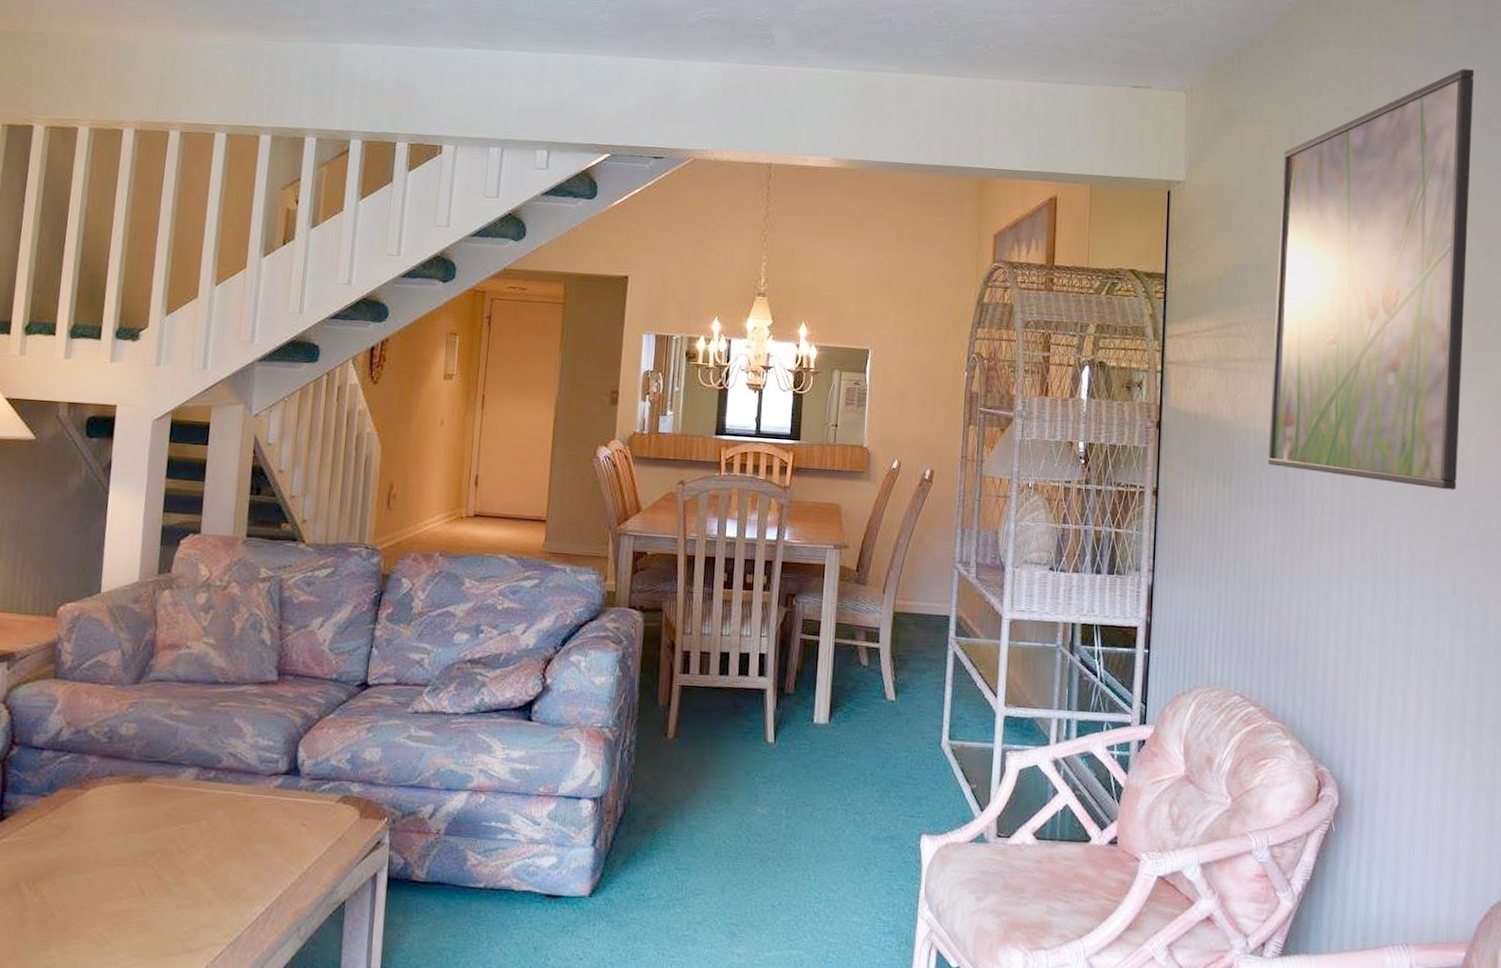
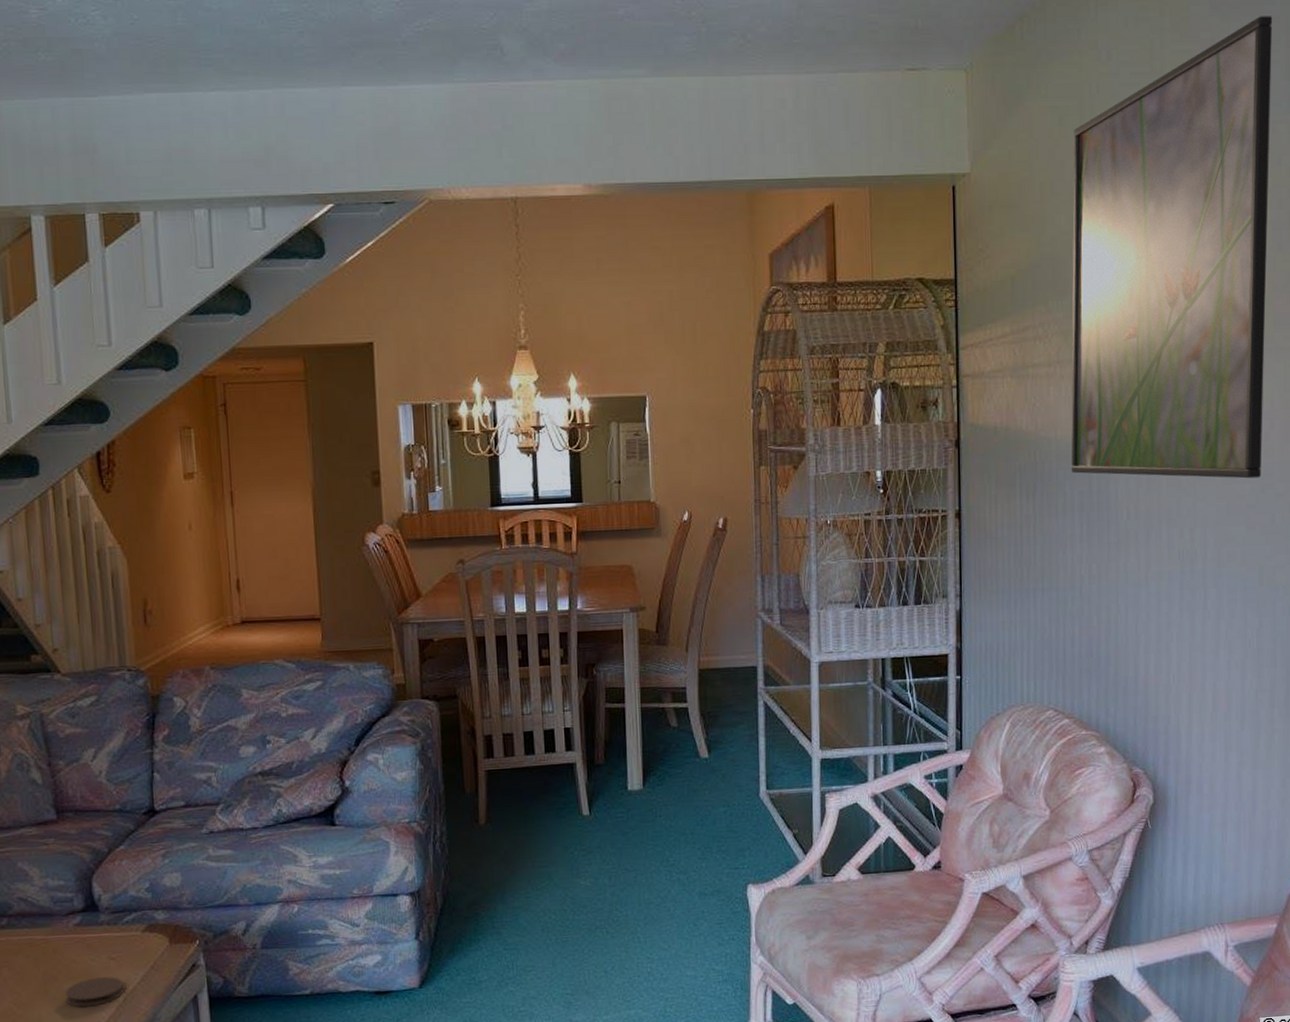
coaster: none [254,842,311,871] -> present [65,977,124,1007]

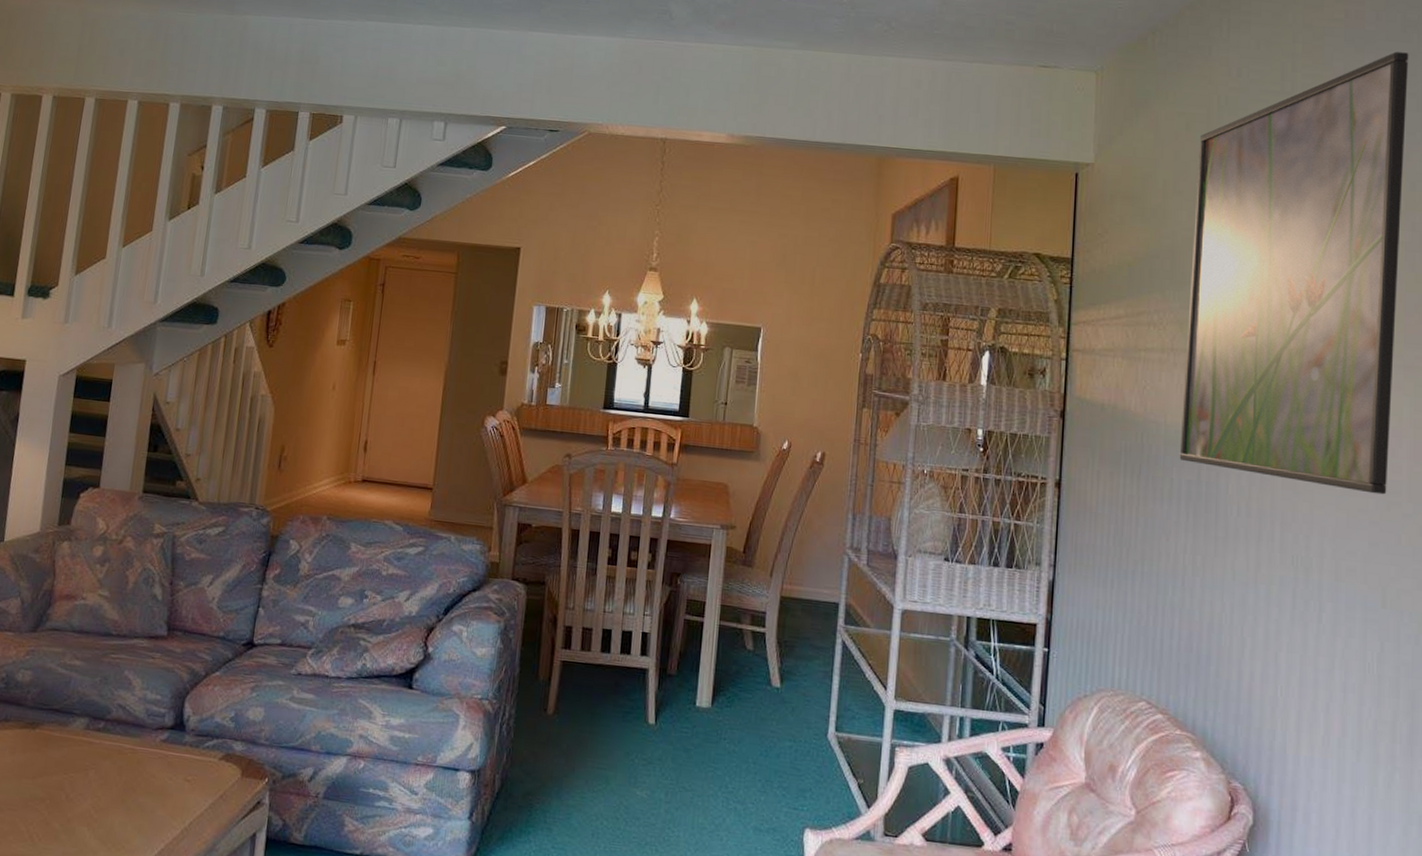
coaster: present [65,977,124,1007] -> none [138,796,193,825]

